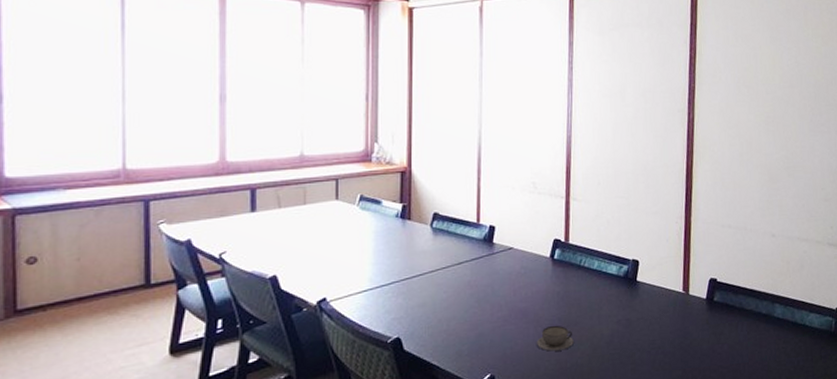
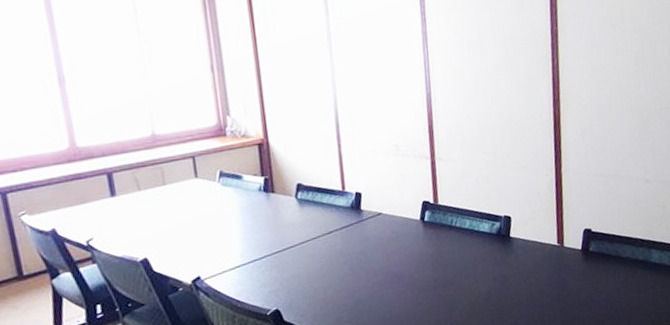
teacup: present [536,325,574,351] -> none [414,286,452,312]

